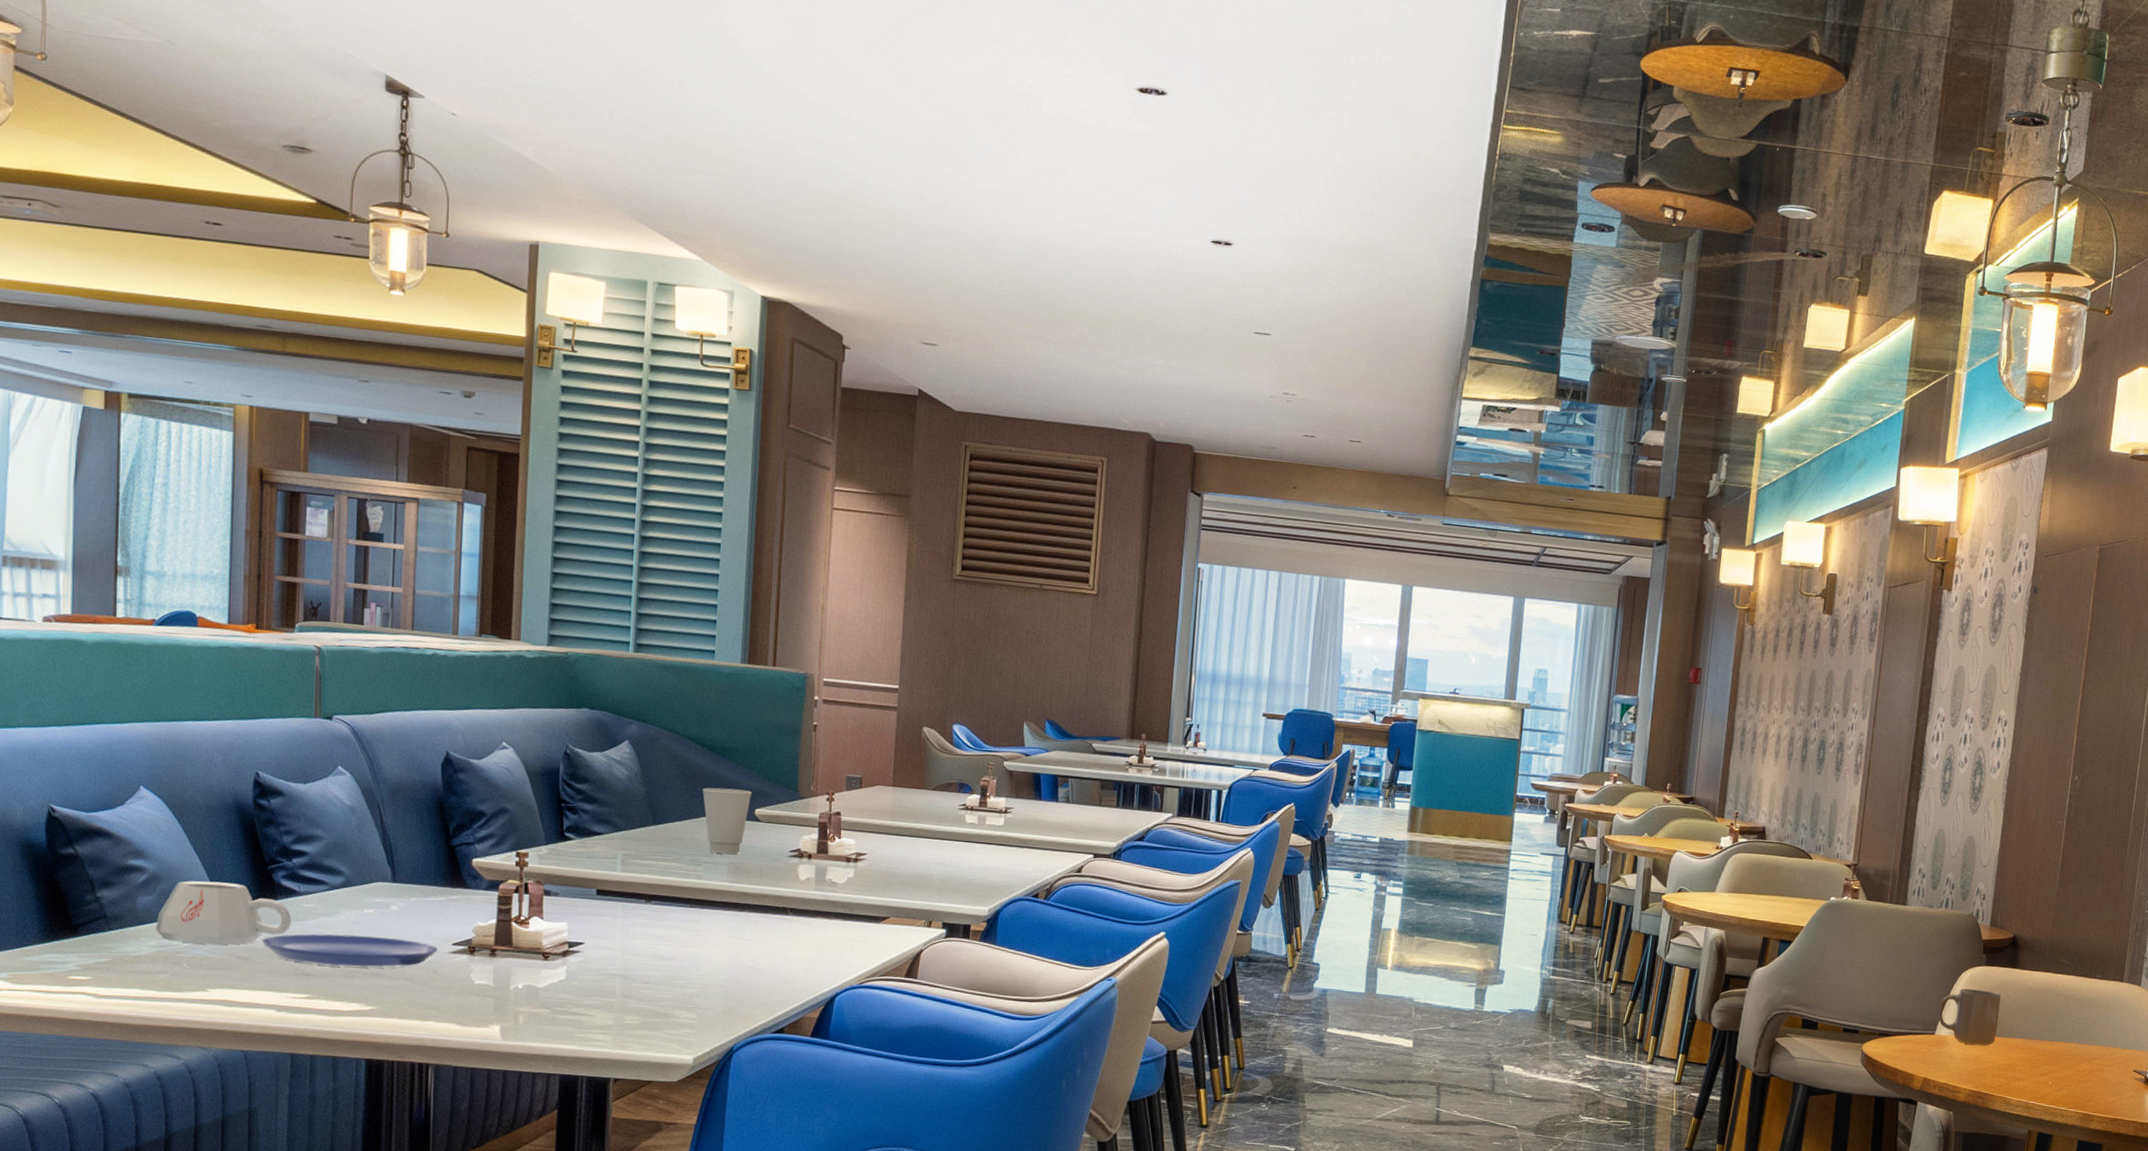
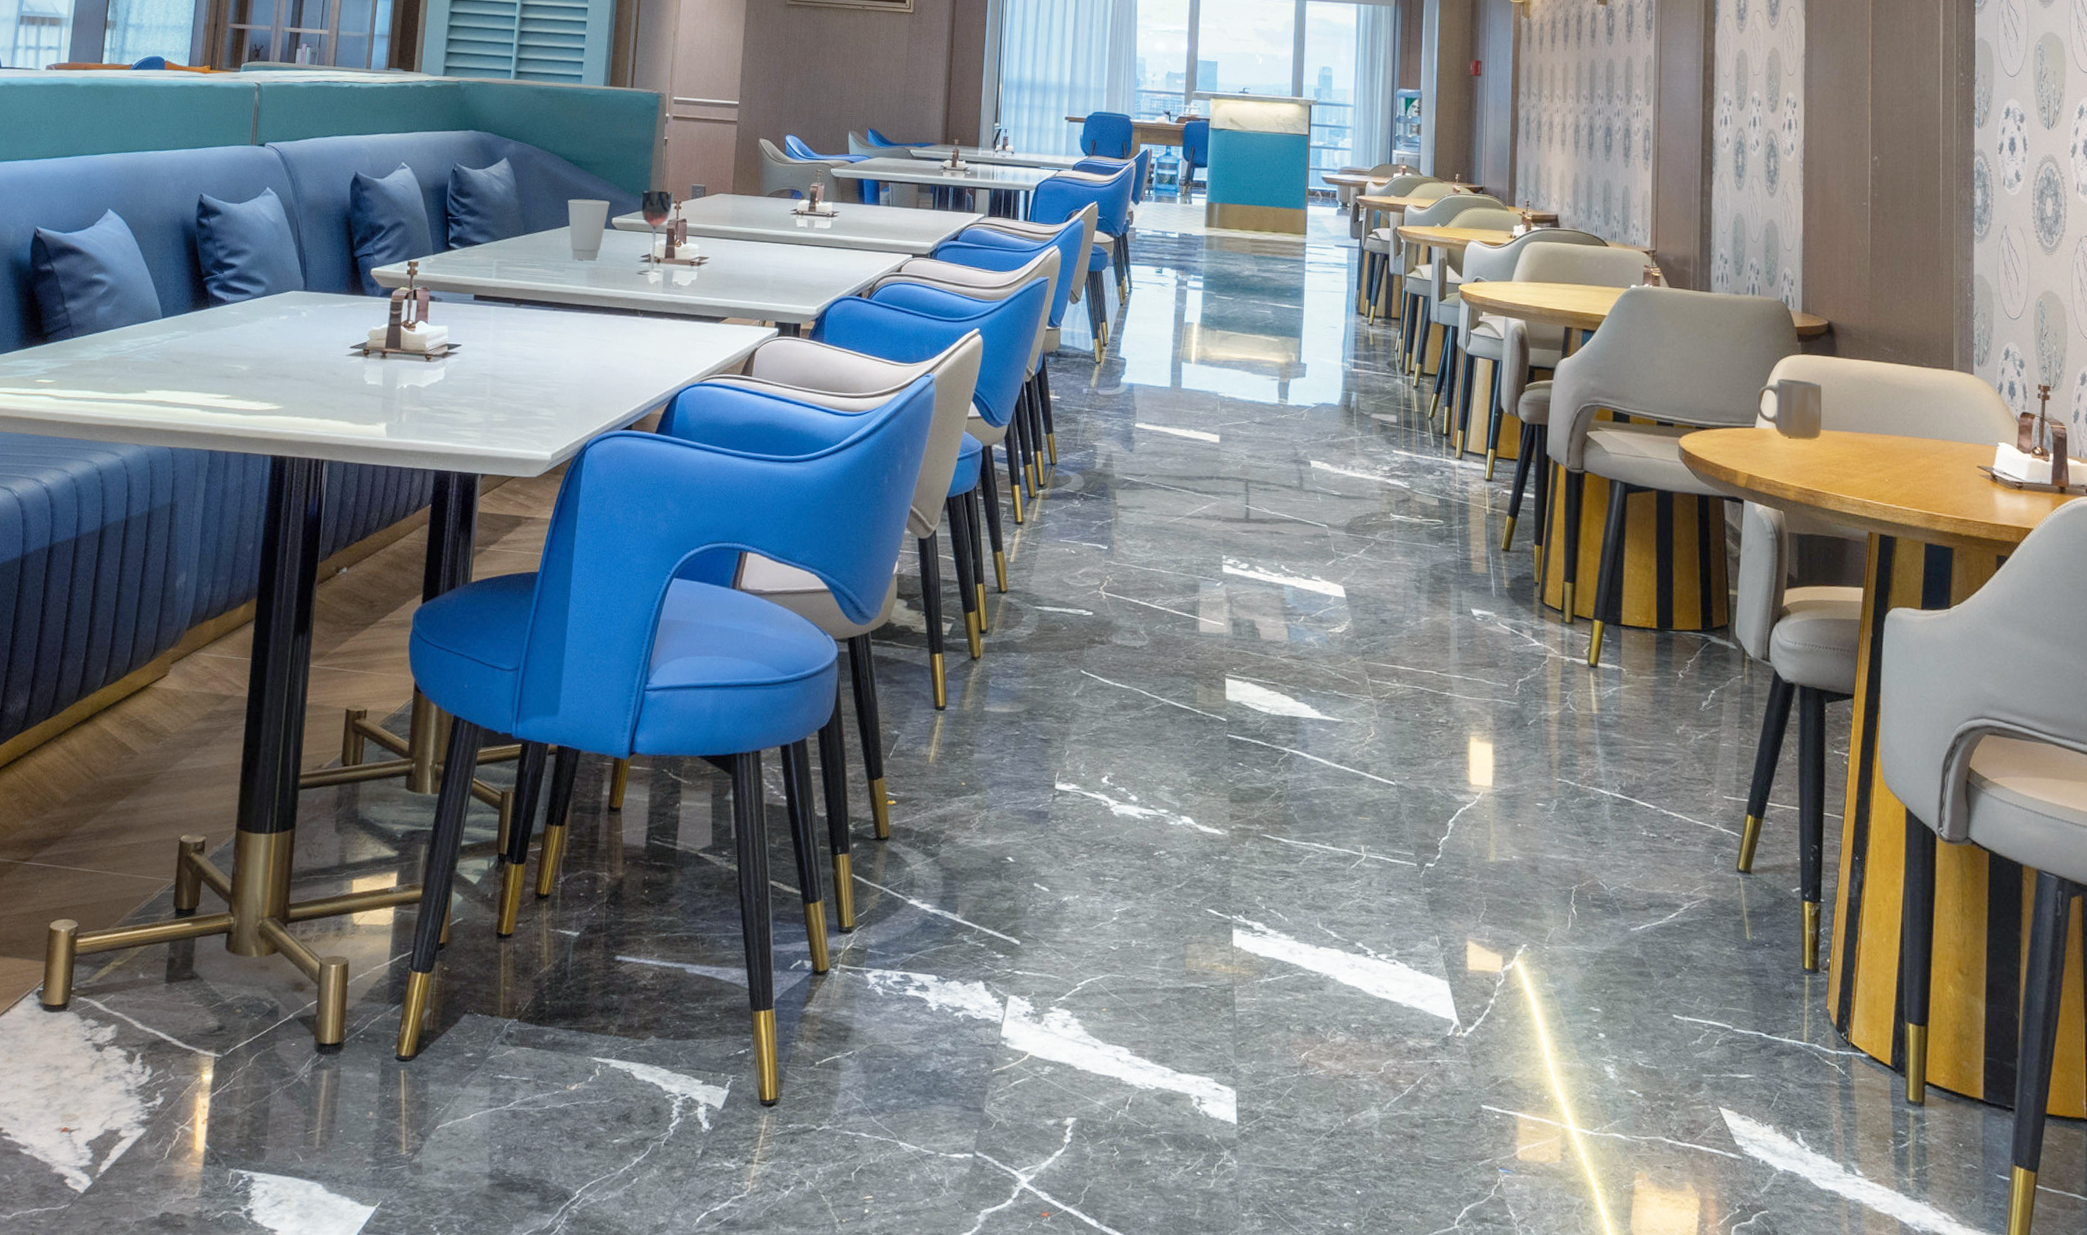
cup: present [155,880,292,945] -> none [109,292,220,350]
plate: present [262,934,438,967] -> none [194,339,338,369]
wineglass: none [784,780,826,872] -> present [636,190,674,275]

